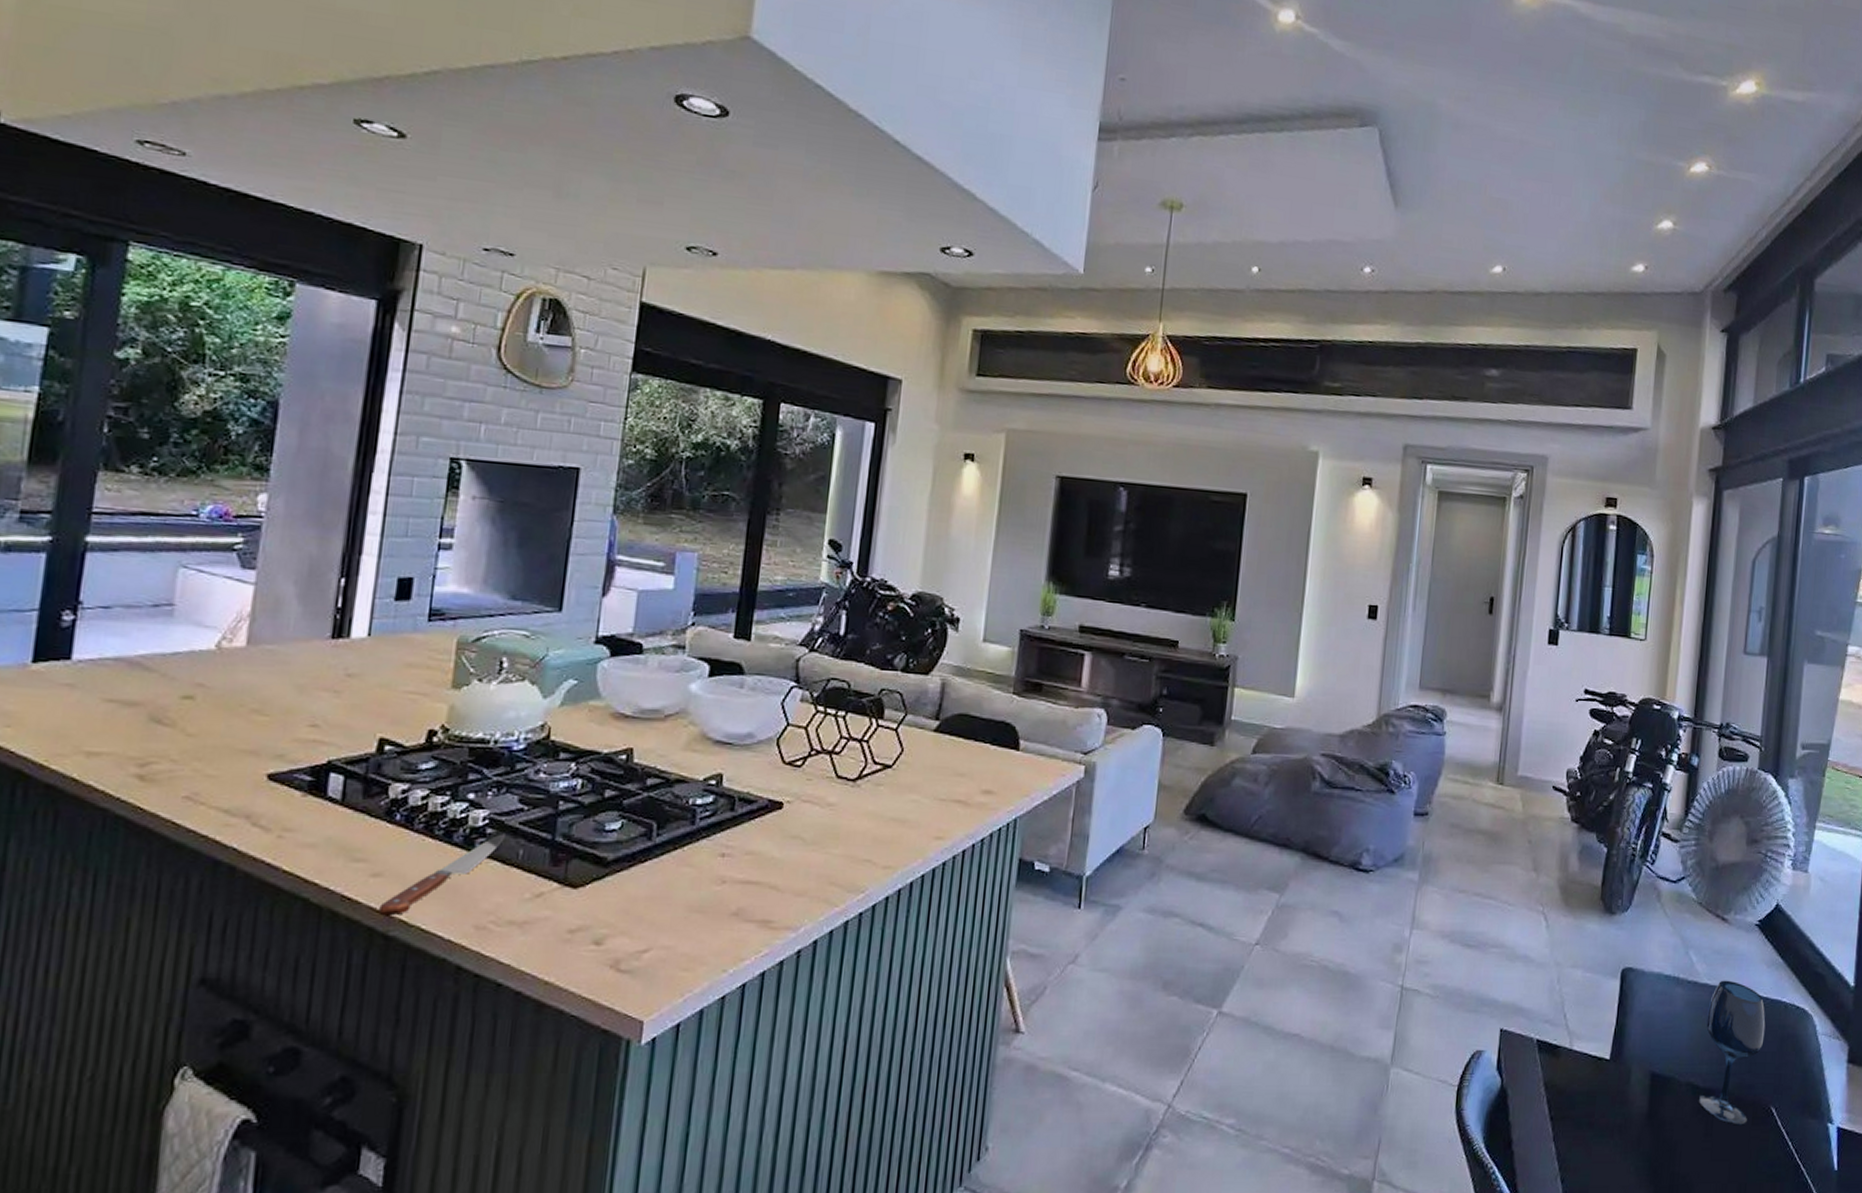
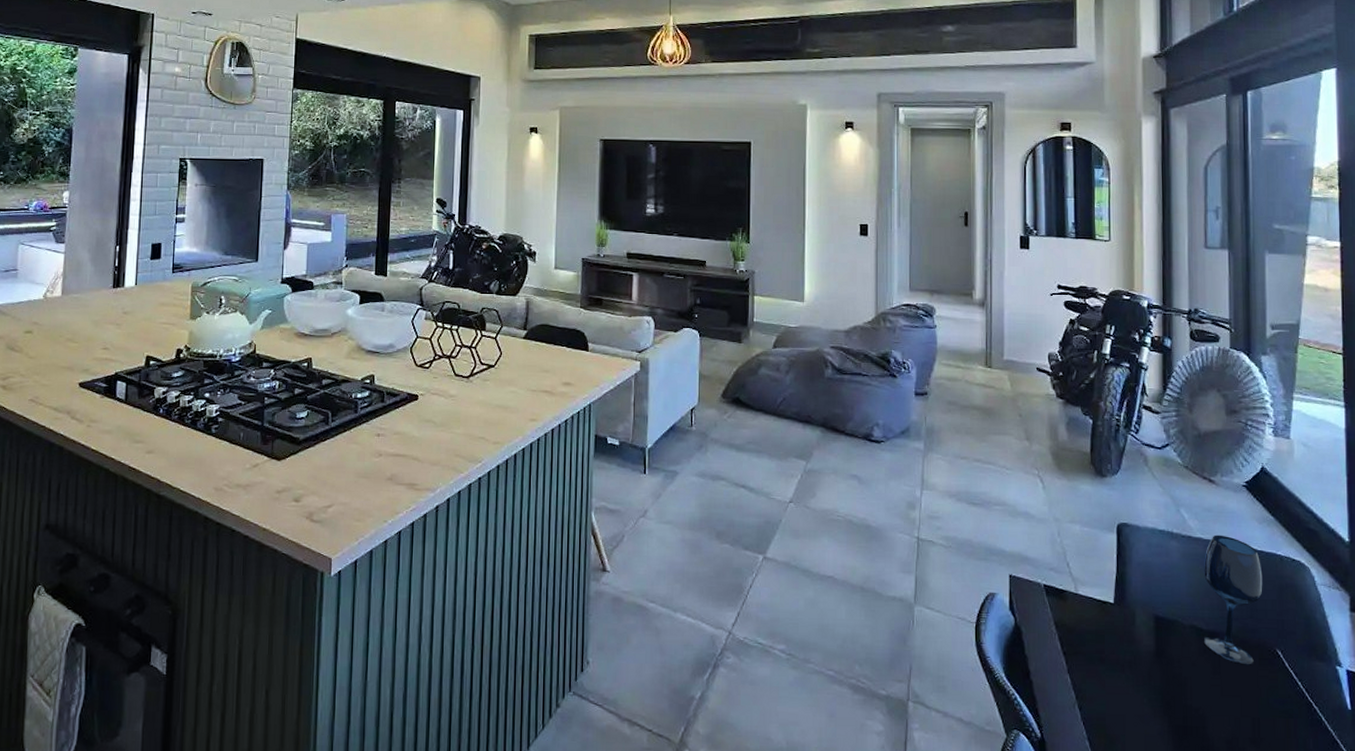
kitchen knife: present [378,833,507,917] -> none [153,421,232,481]

